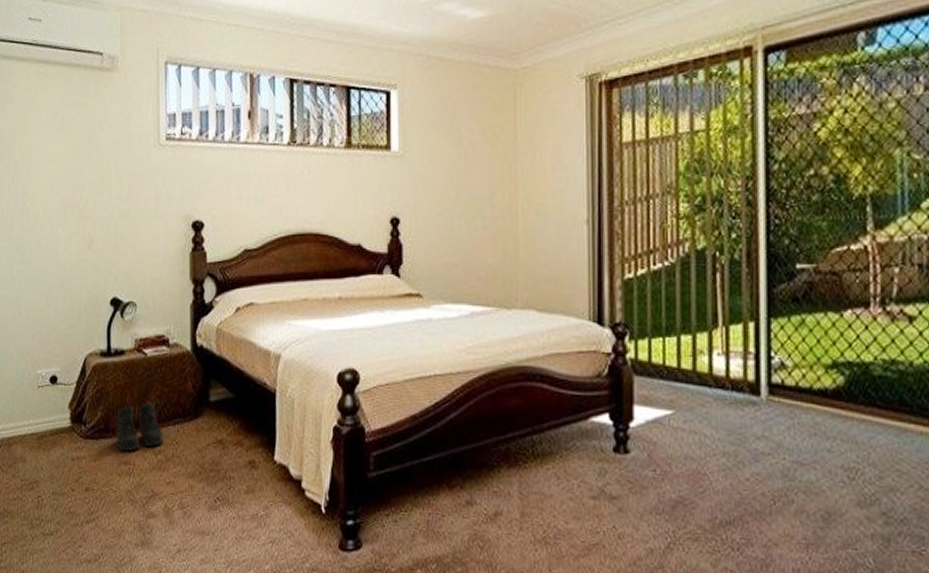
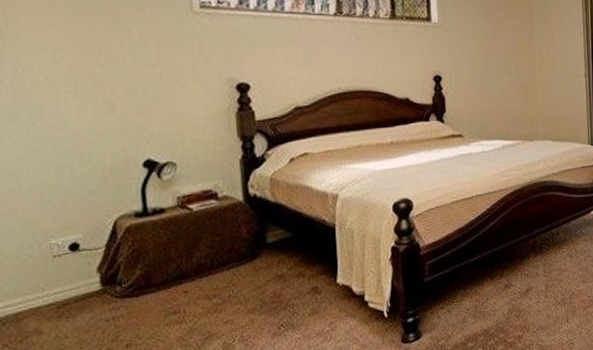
boots: present [116,402,164,452] -> none [159,252,218,303]

